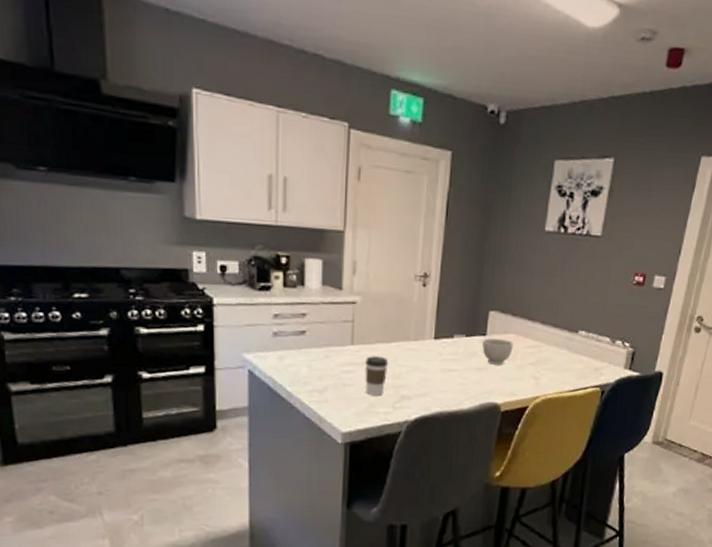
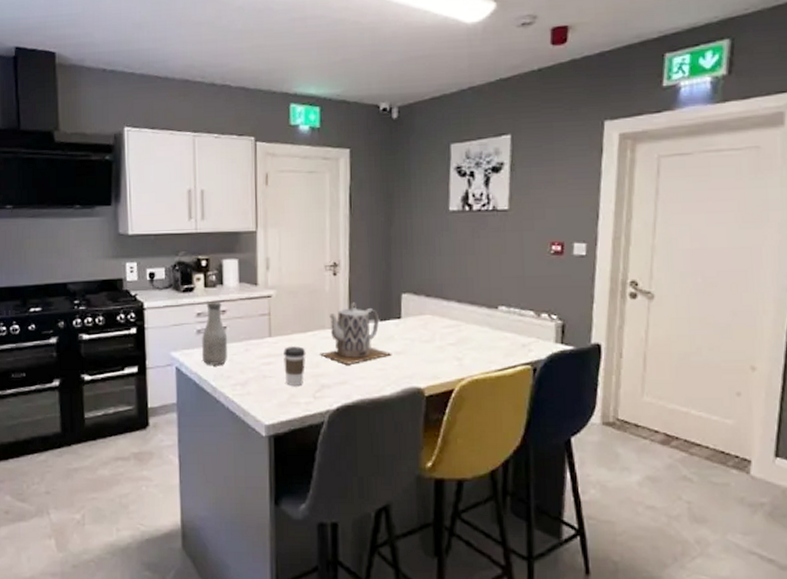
bottle: none [278,303,307,370] -> present [202,301,228,365]
teapot: none [402,316,474,378] -> present [320,302,392,365]
bowl: present [482,338,513,366] -> none [398,320,430,349]

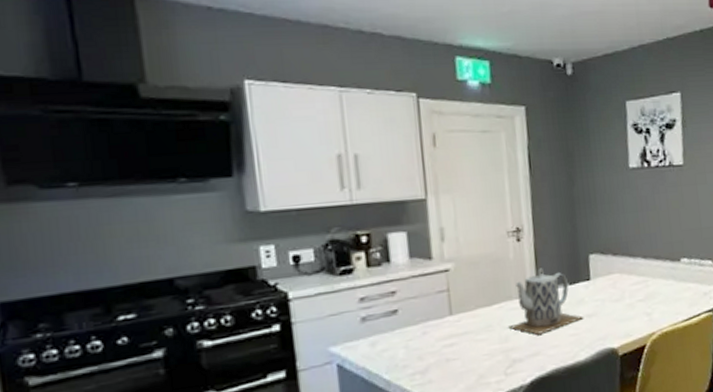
bottle: present [202,301,228,365] -> none [368,282,402,357]
coffee cup: present [283,346,306,387] -> none [467,321,494,366]

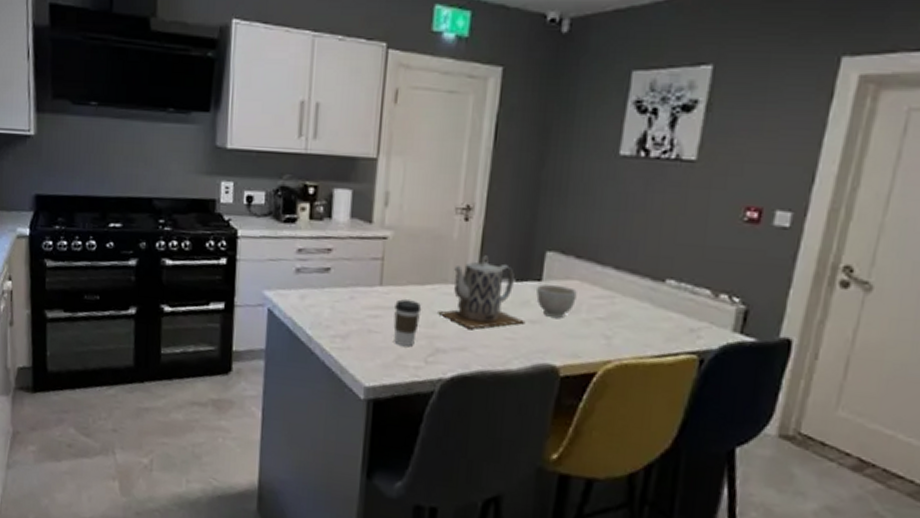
coffee cup: none [467,321,494,366] -> present [393,299,422,347]
bowl: none [588,280,620,309] -> present [536,284,577,319]

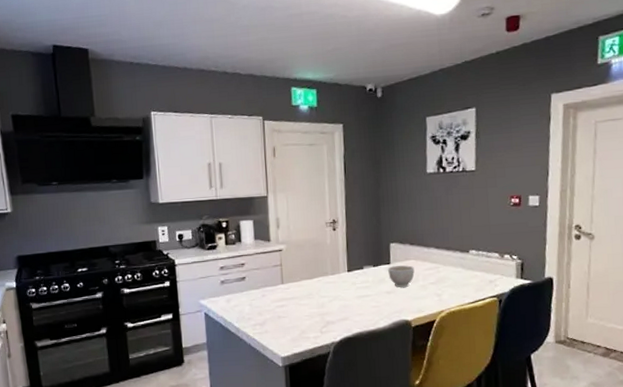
coffee cup: present [393,299,422,347] -> none [294,291,313,324]
teapot: present [438,255,526,329] -> none [324,252,384,304]

